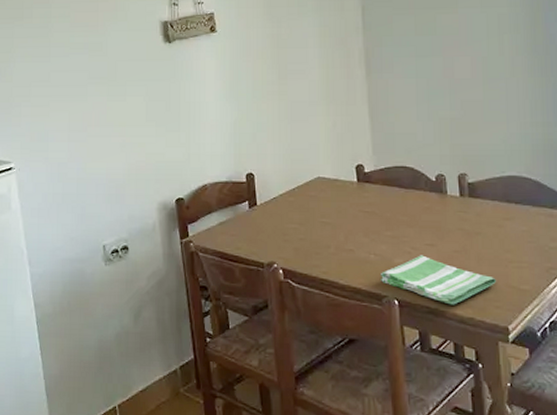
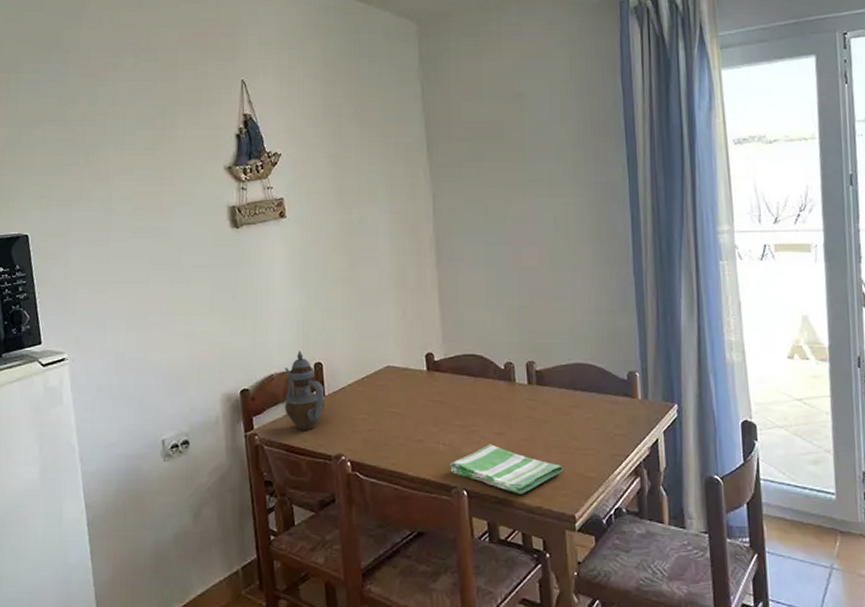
teapot: none [217,161,257,238] -> present [284,350,325,430]

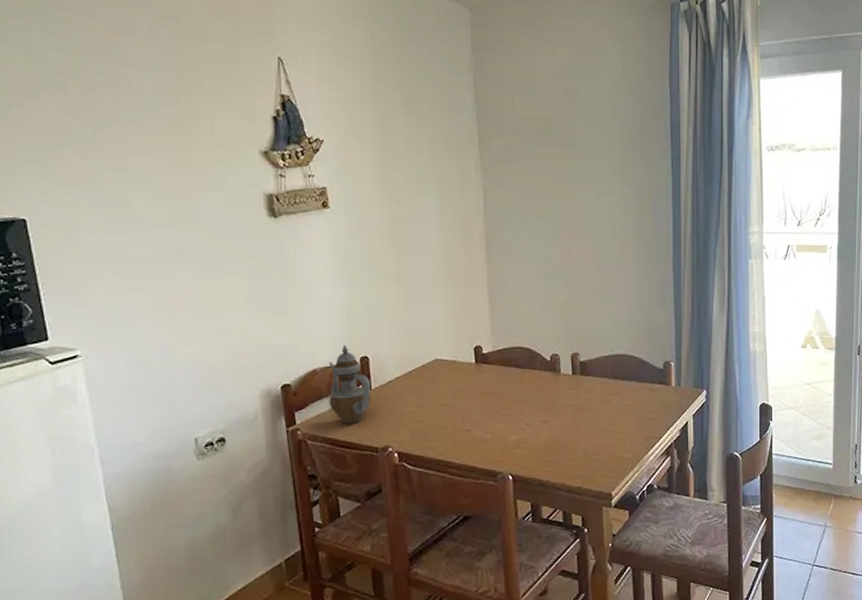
dish towel: present [450,444,564,494] -> none [496,431,603,477]

